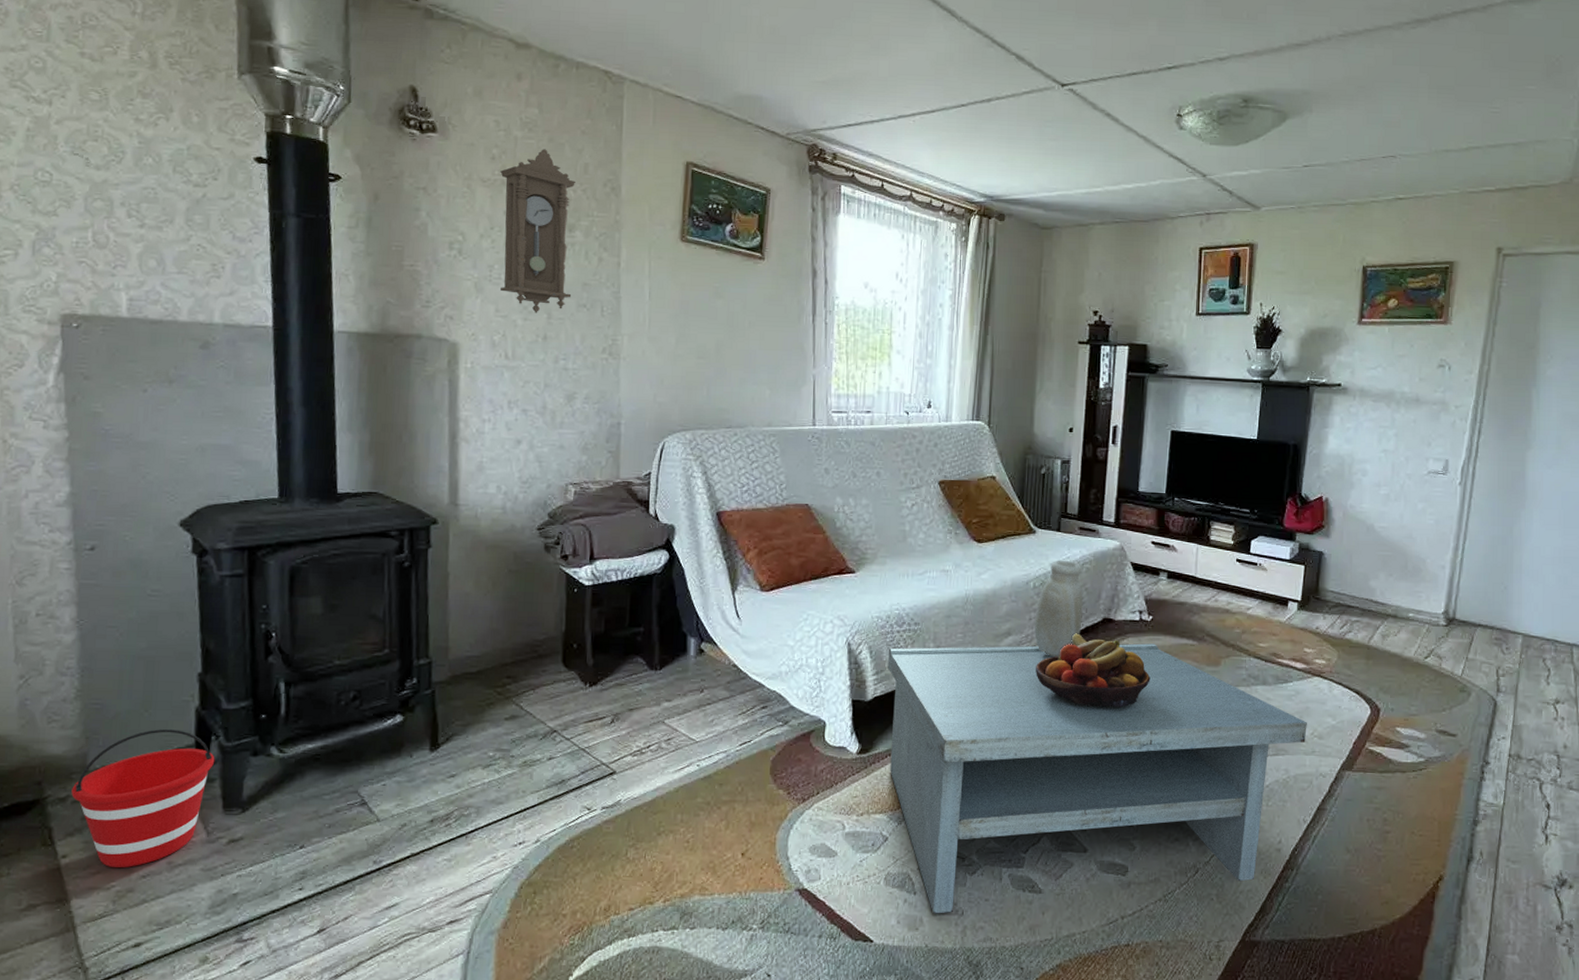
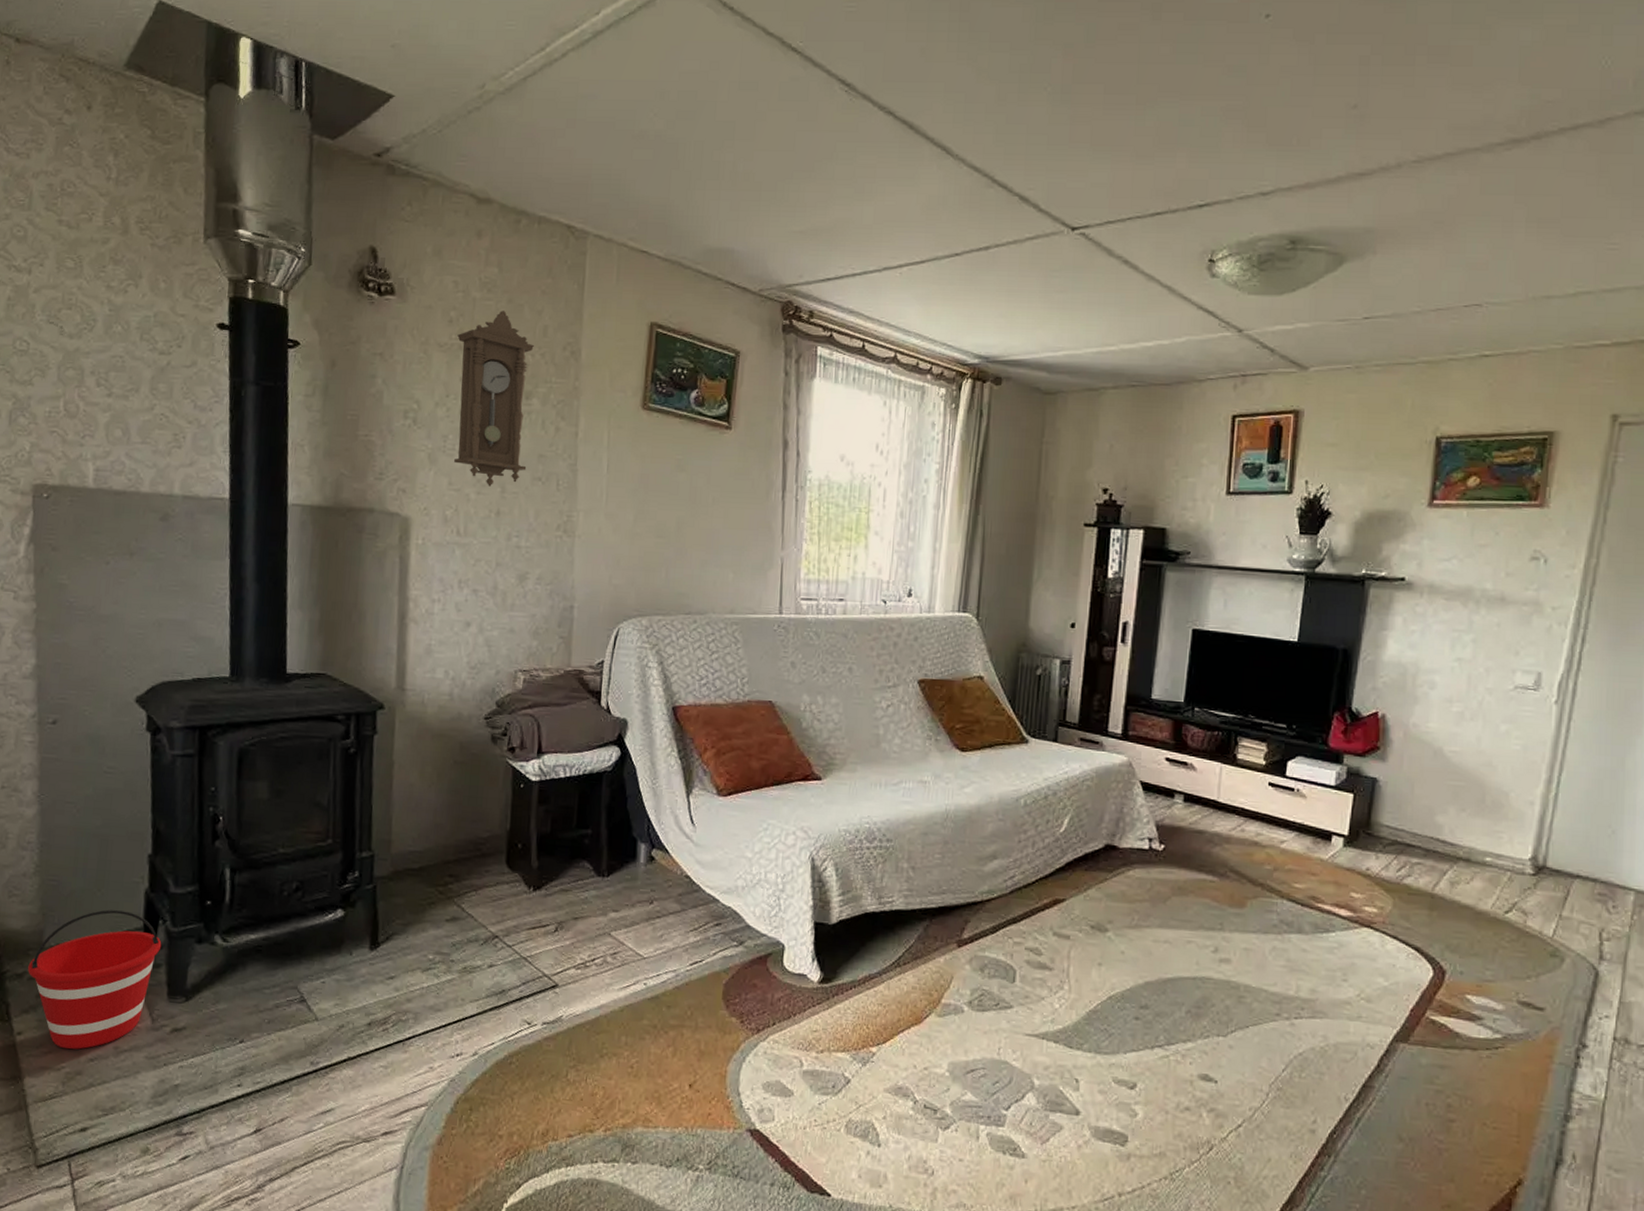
coffee table: present [888,643,1307,914] -> none [854,866,1352,1172]
vase: present [1034,560,1084,657] -> none [1024,774,1083,886]
fruit bowl: present [1036,633,1151,708] -> none [1024,860,1161,950]

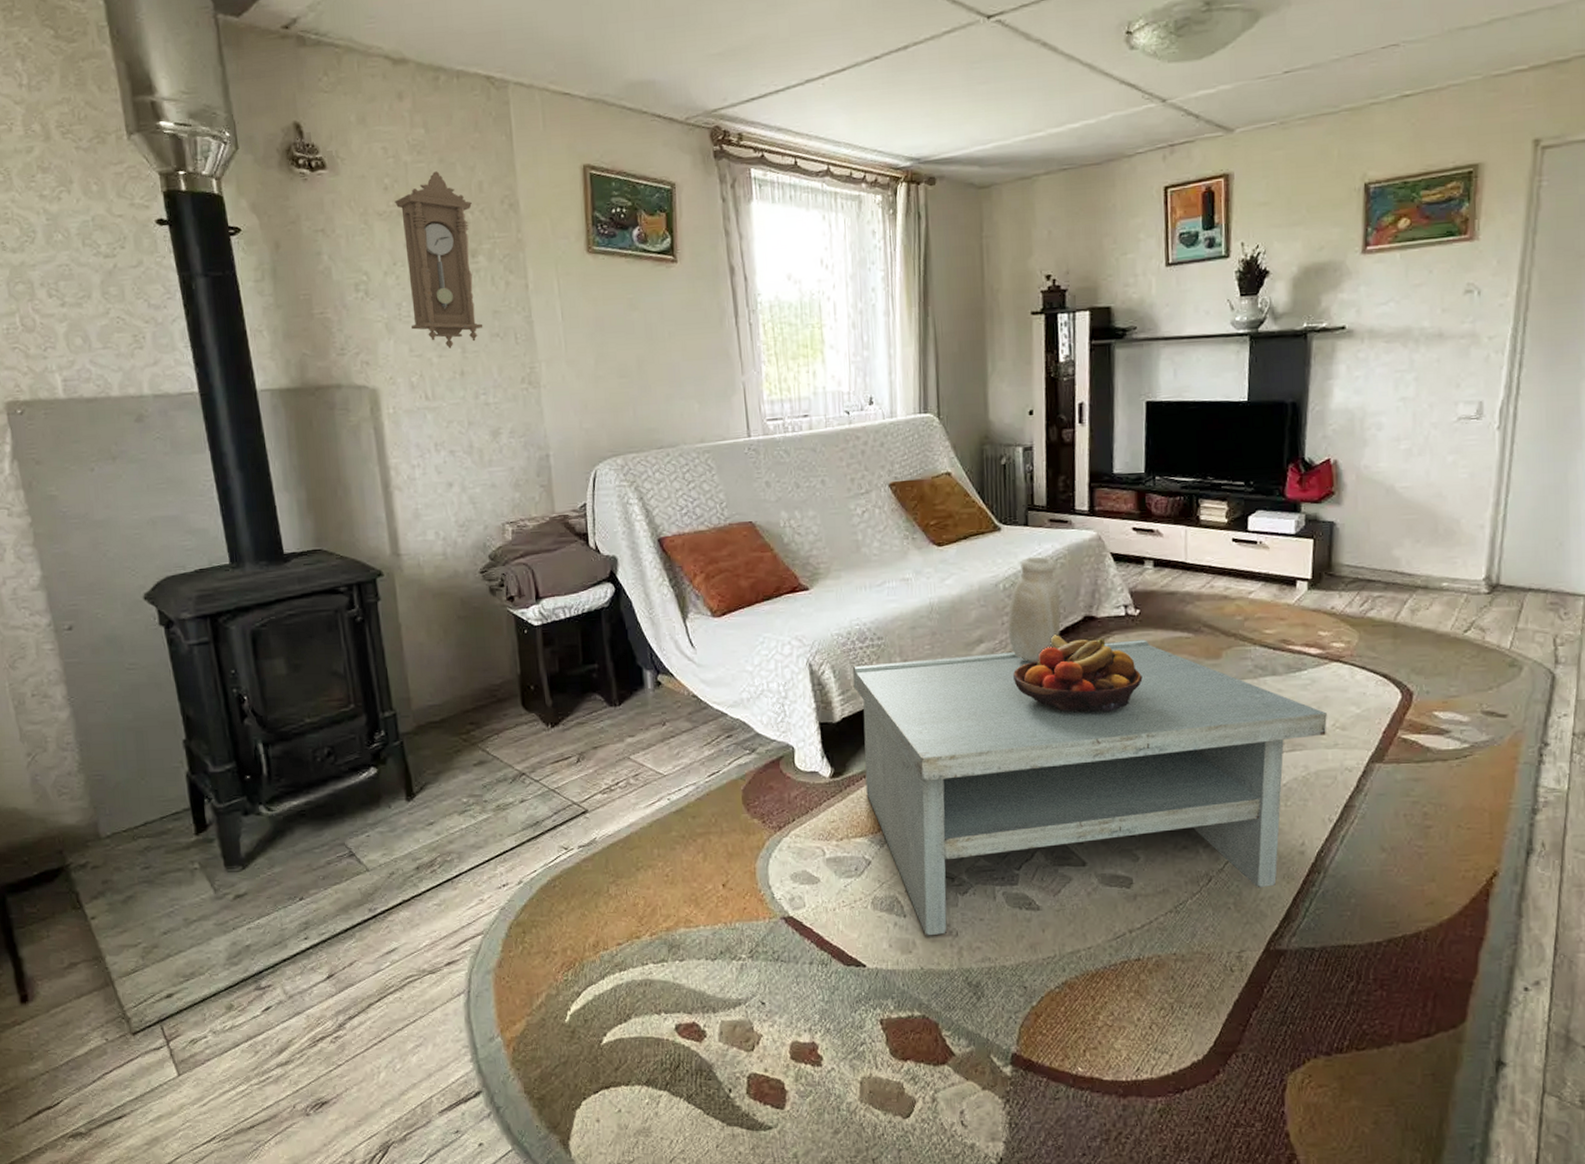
bucket: present [28,909,162,1050] -> none [89,795,211,927]
coffee table: none [854,866,1352,1172] -> present [852,639,1327,936]
vase: none [1024,774,1083,886] -> present [1008,556,1061,662]
fruit bowl: none [1024,860,1161,950] -> present [1013,635,1143,712]

